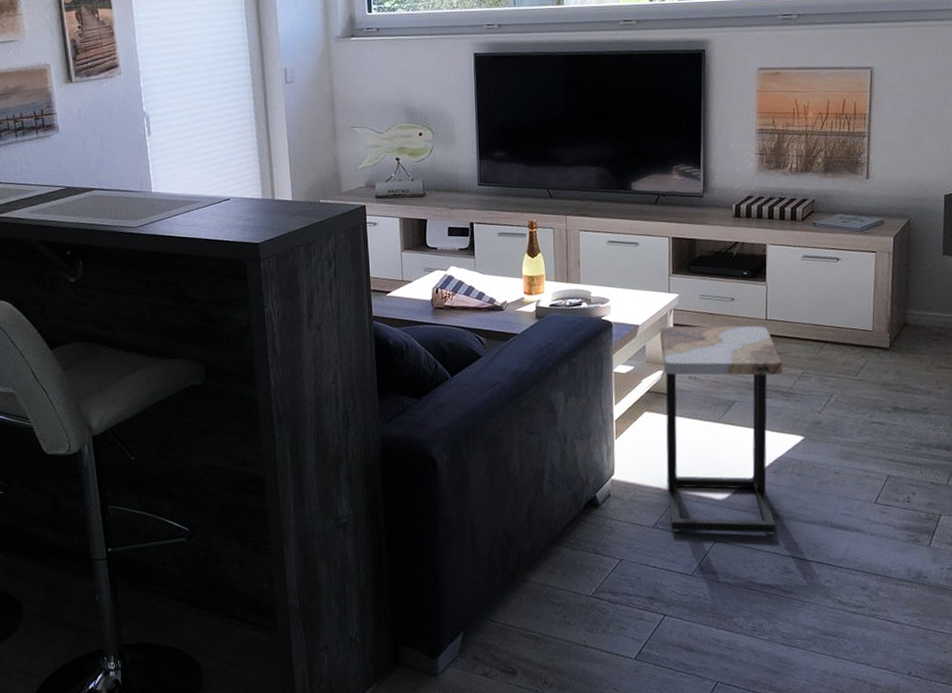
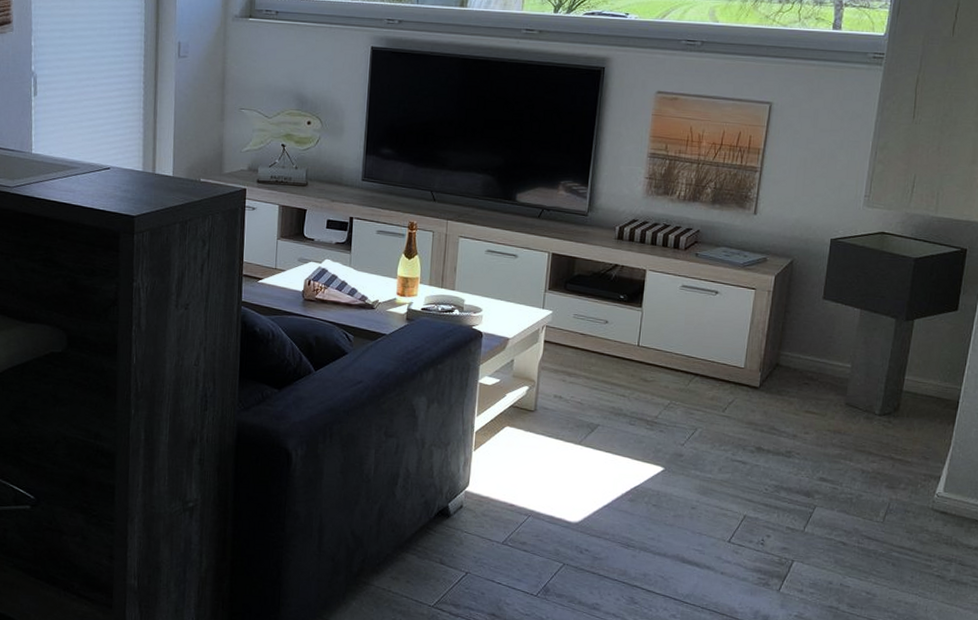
side table: present [660,325,783,535] -> none [520,342,651,563]

